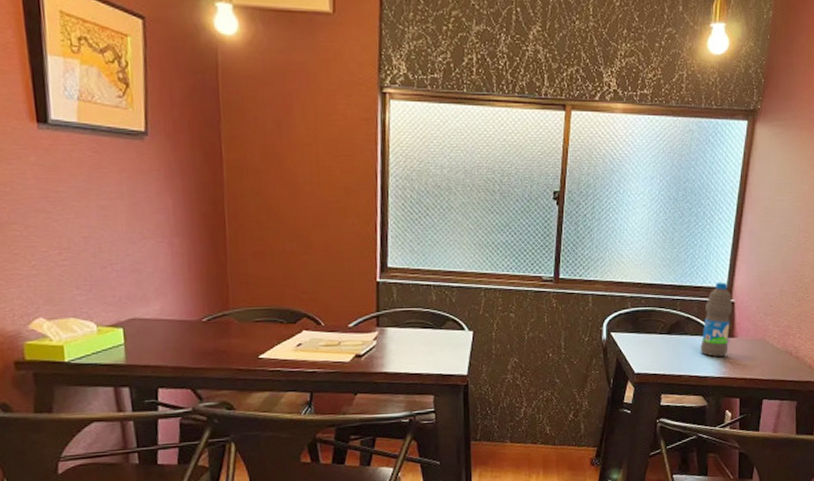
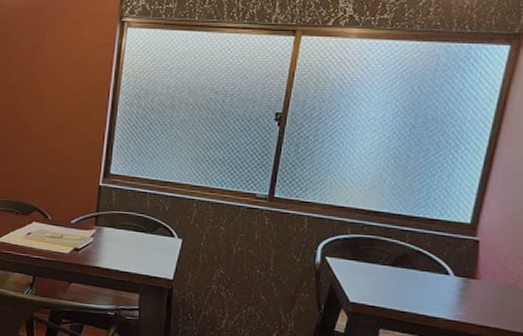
water bottle: present [700,282,733,357] -> none [431,216,477,298]

